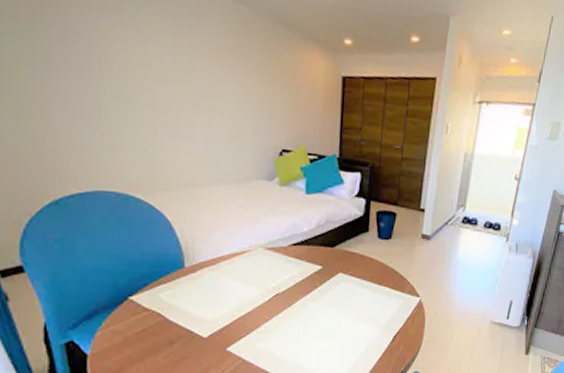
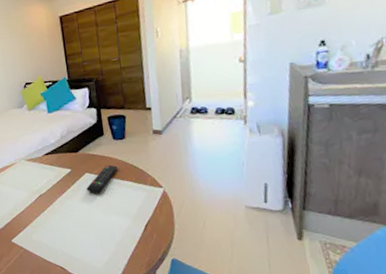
remote control: none [336,266,378,297] -> present [86,165,118,193]

